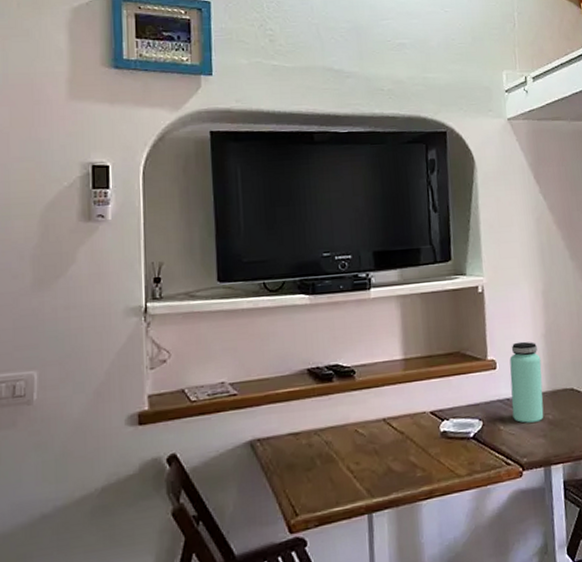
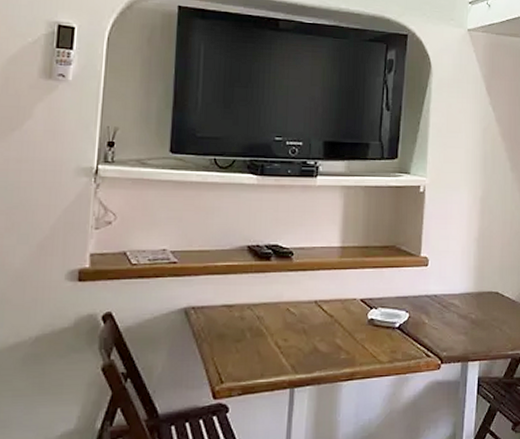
bottle: present [509,341,544,423] -> none [438,243,471,320]

